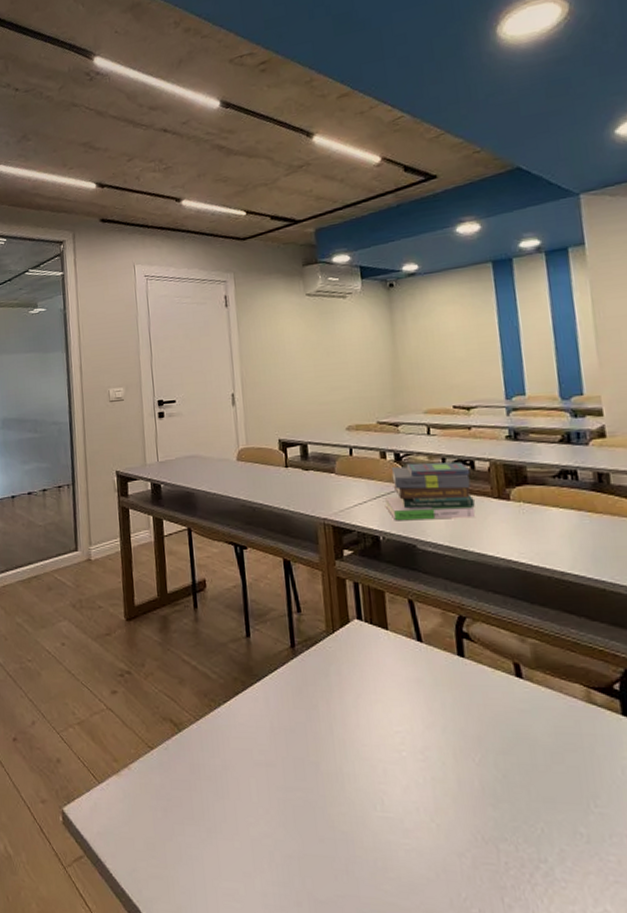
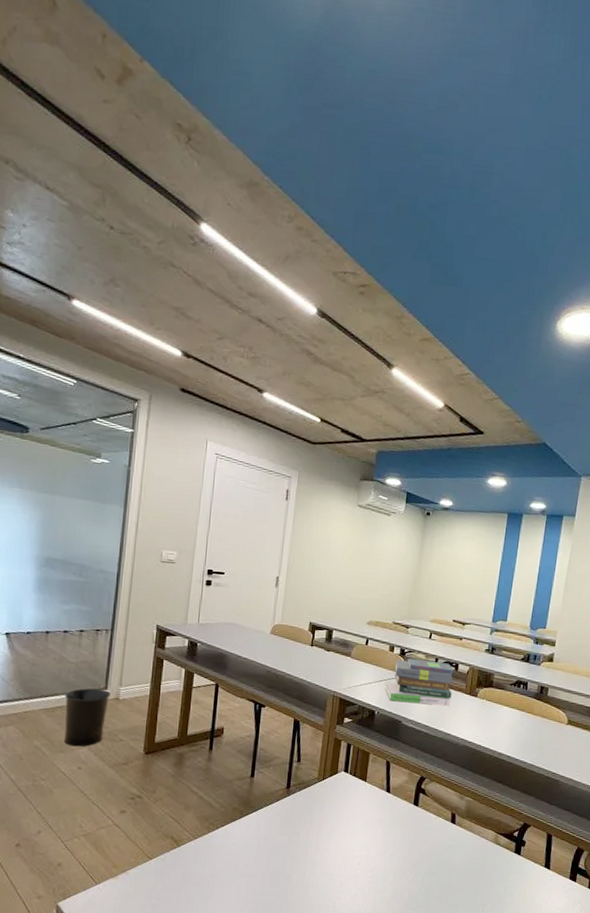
waste bin: none [38,550,82,620] -> present [64,688,111,747]

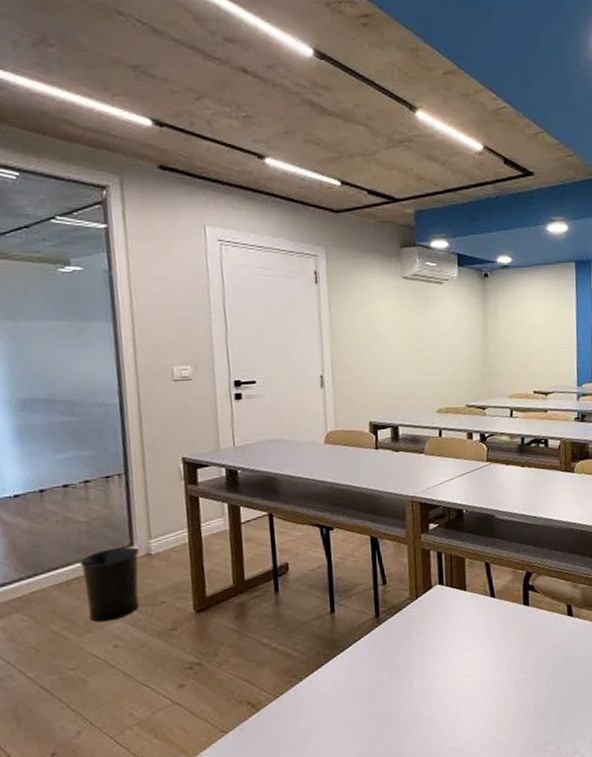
books: present [385,658,454,707] -> none [470,441,546,495]

